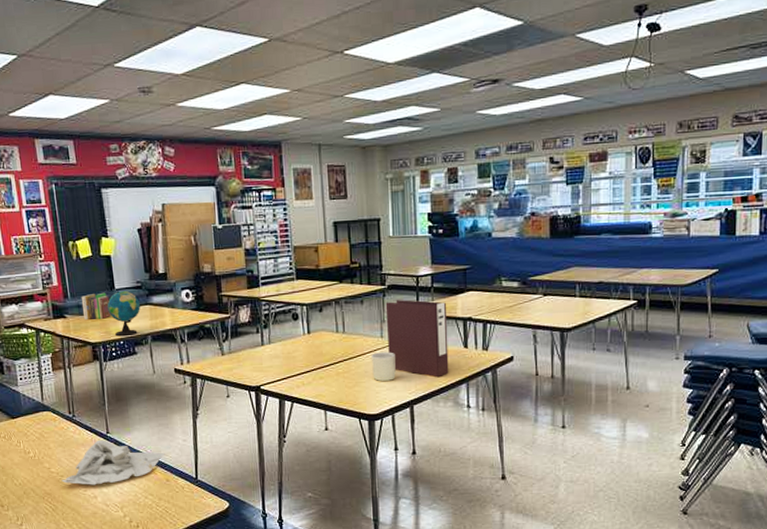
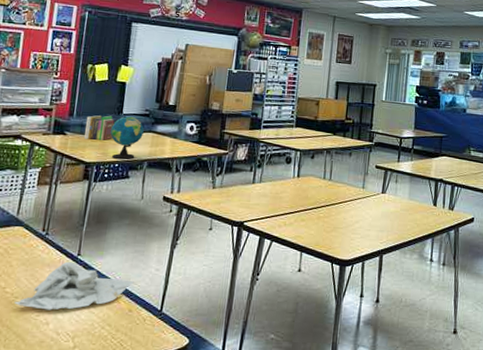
mug: present [370,352,397,382] -> none [350,201,374,230]
binder: present [385,300,449,378] -> none [367,156,423,231]

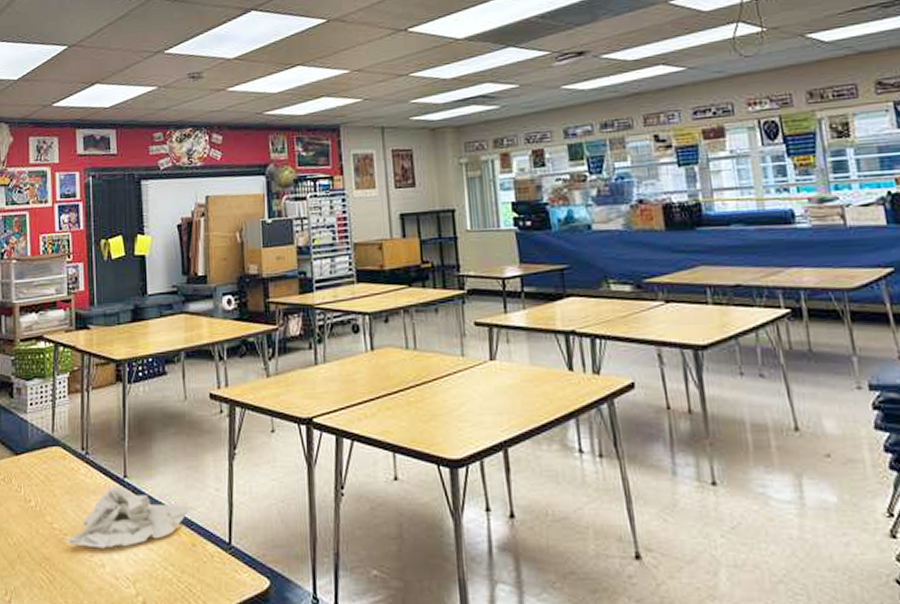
books: present [84,115,115,141] -> none [108,298,141,333]
globe: present [110,115,144,160] -> none [137,296,174,353]

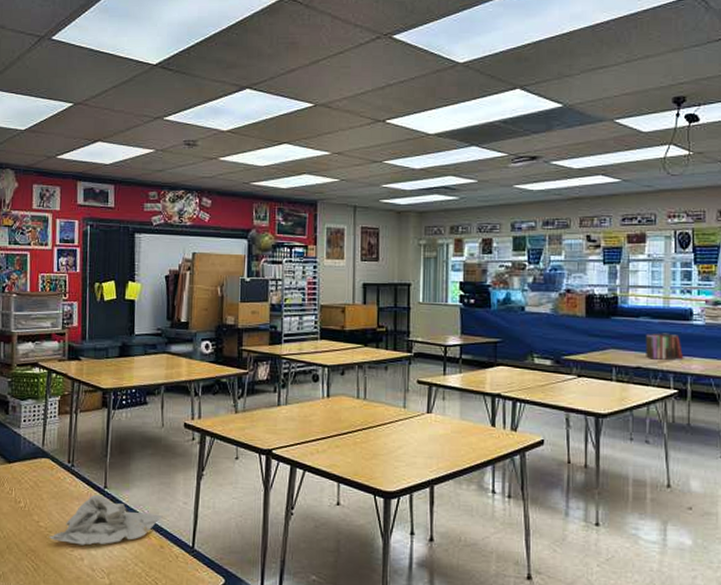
books: none [741,241,792,274] -> present [646,333,684,360]

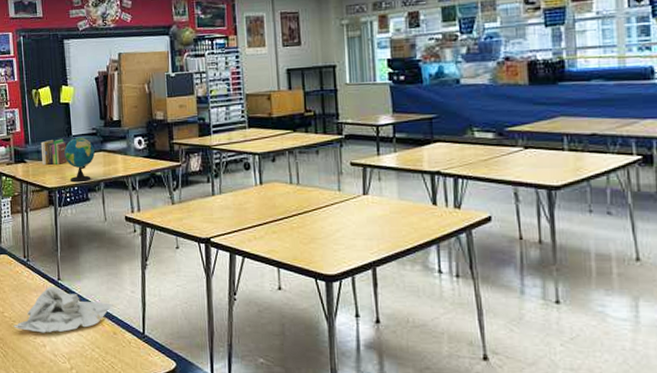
books: none [98,337,127,365] -> present [40,138,67,166]
globe: none [124,336,158,385] -> present [64,137,95,183]
books: present [646,333,684,360] -> none [600,95,647,125]

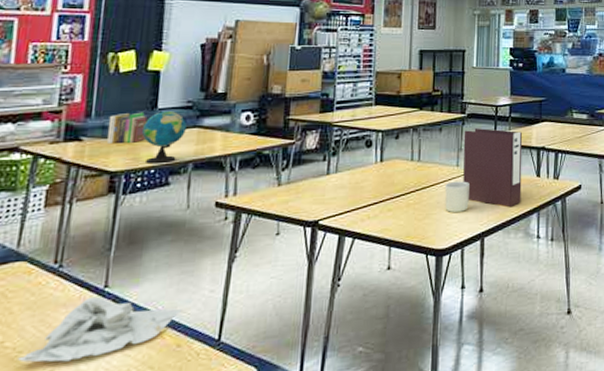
mug: none [327,206,356,240] -> present [444,181,471,213]
binder: none [342,150,416,237] -> present [463,128,523,208]

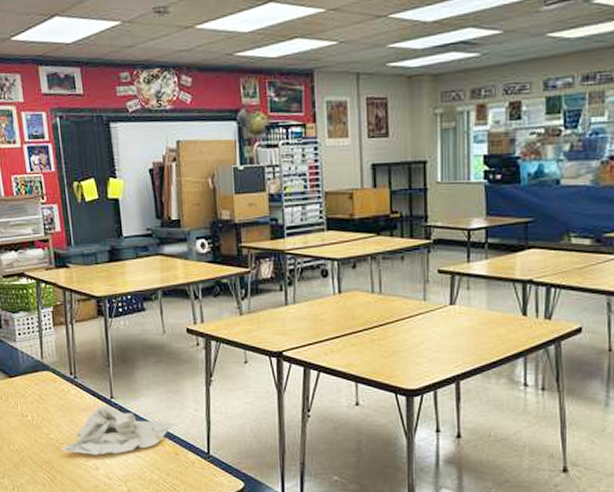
books: present [107,112,148,145] -> none [85,240,118,271]
globe: present [142,110,187,164] -> none [114,238,150,291]
mug: present [444,181,471,213] -> none [411,317,441,352]
binder: present [463,128,523,208] -> none [430,257,504,350]

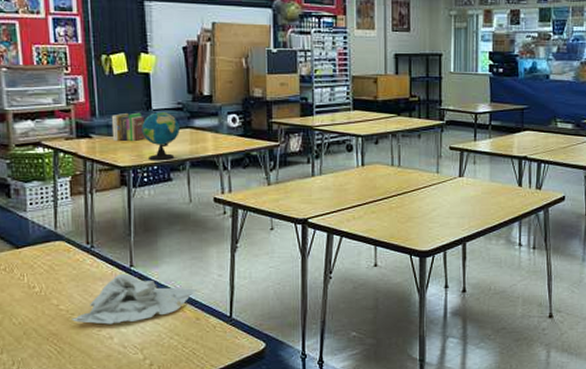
books: none [85,240,118,271] -> present [111,112,145,142]
globe: none [114,238,150,291] -> present [142,111,180,161]

